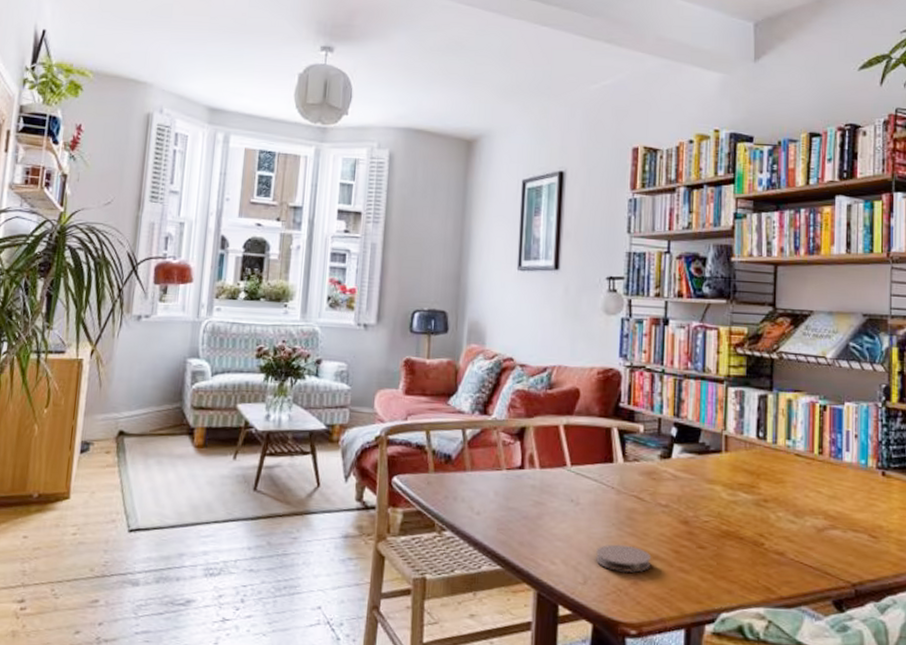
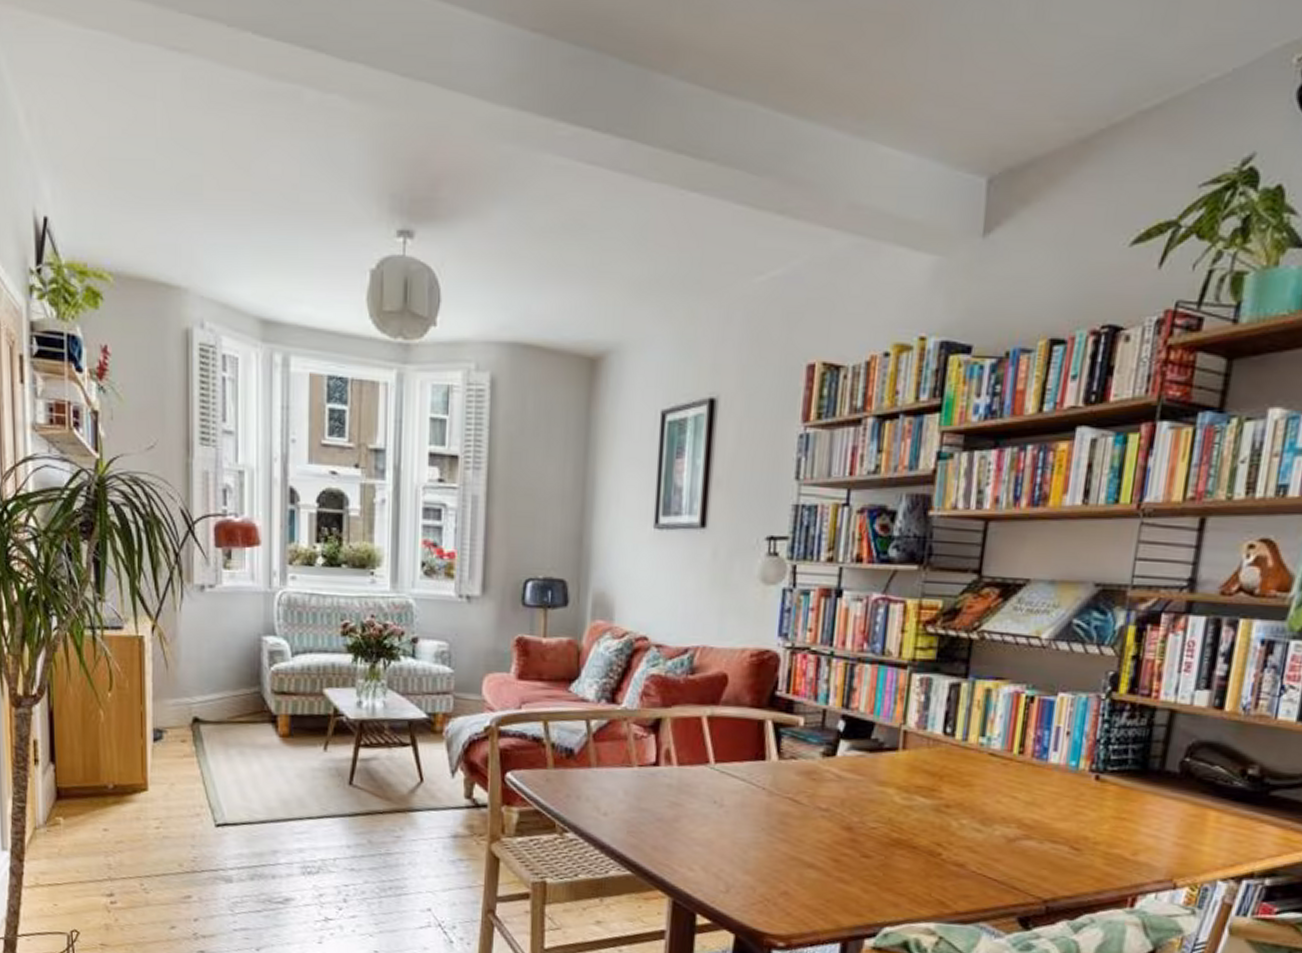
coaster: present [596,544,652,573] -> none [741,850,806,883]

